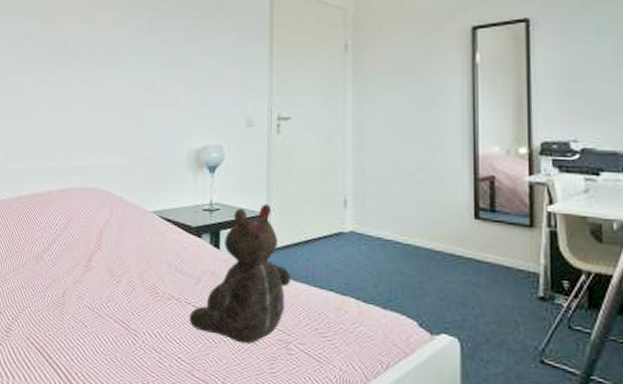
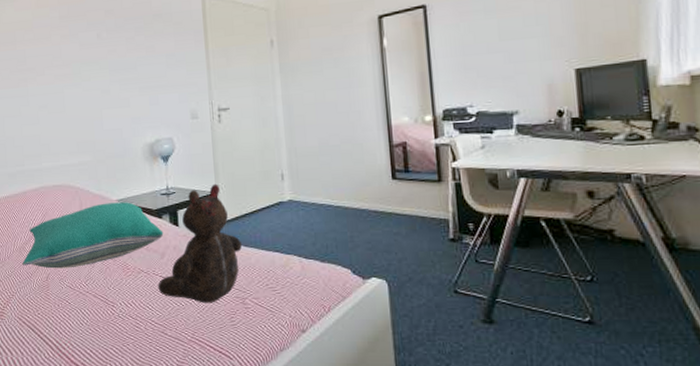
pillow: none [38,213,202,286] -> present [22,202,164,269]

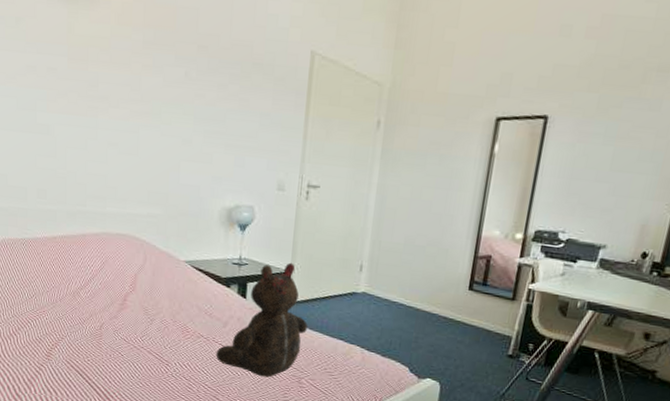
pillow: present [22,202,164,269] -> none [75,261,230,322]

